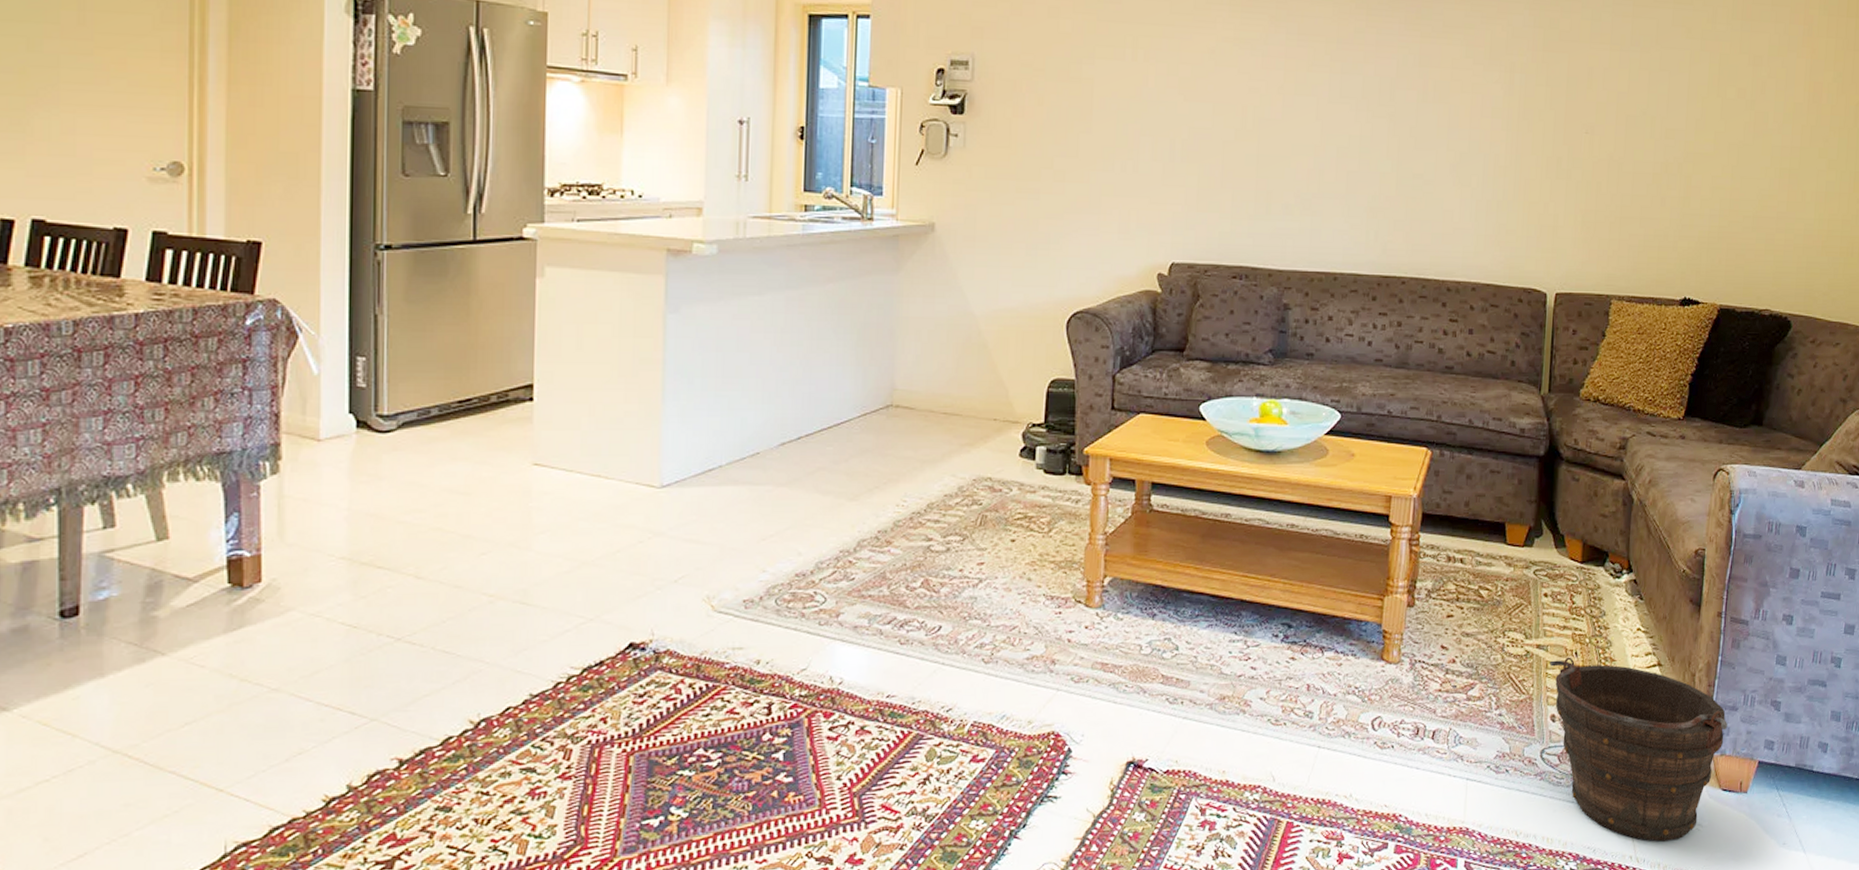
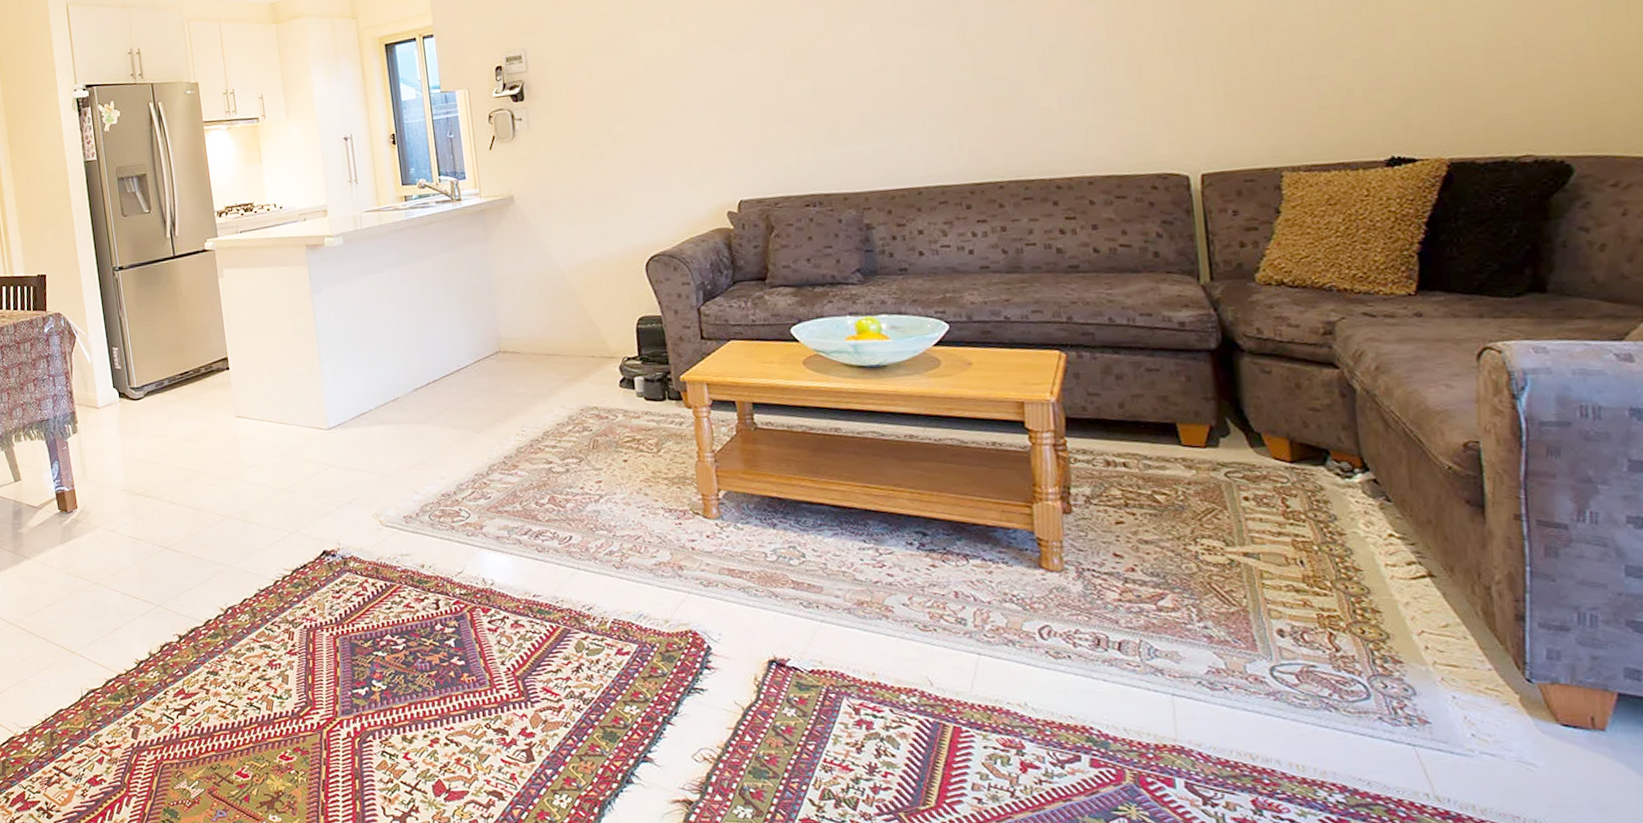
bucket: present [1550,657,1727,842] -> none [1265,566,1556,780]

